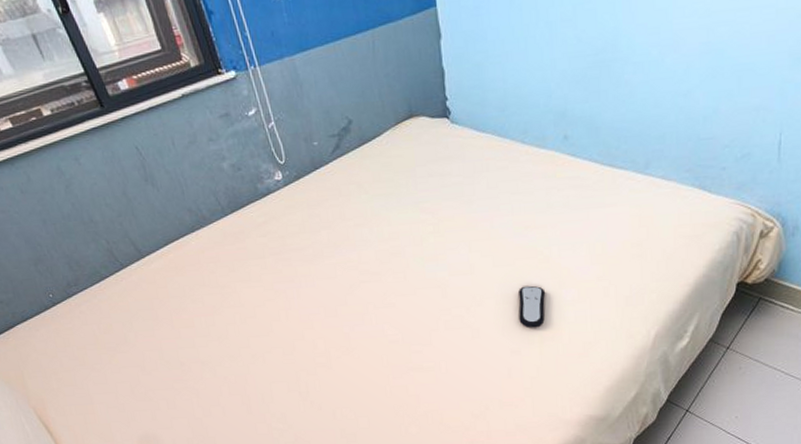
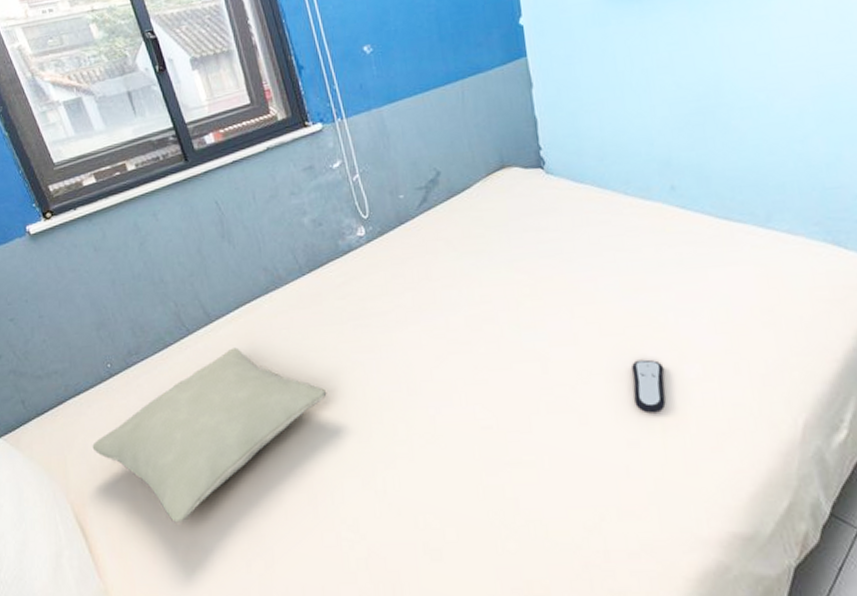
pillow: none [45,279,254,421] -> present [92,347,327,523]

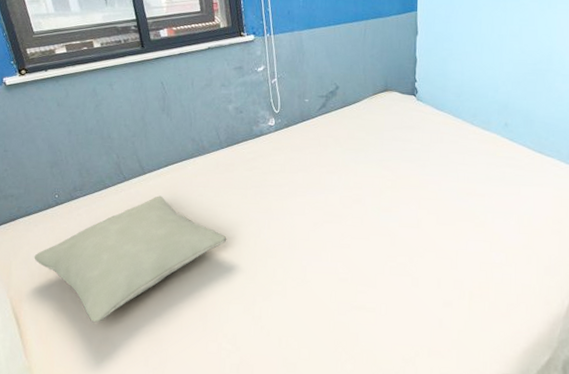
remote control: present [632,359,666,413] -> none [454,244,479,284]

